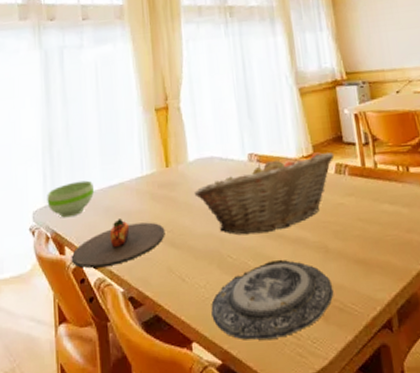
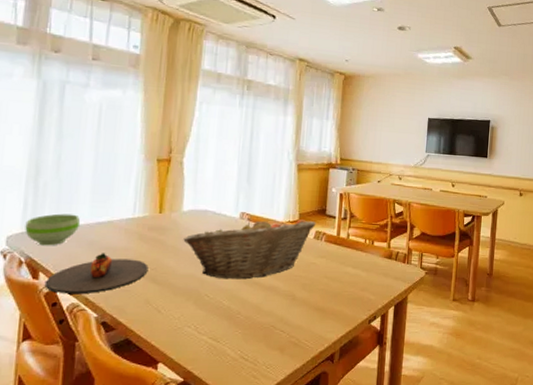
plate: present [211,259,334,340] -> none [181,301,293,363]

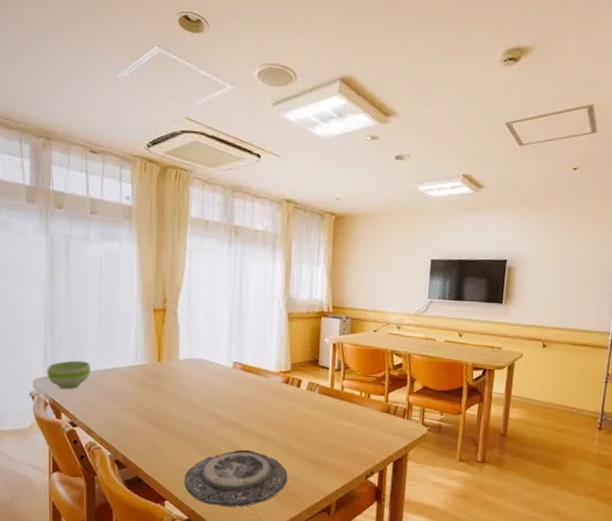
plate: present [46,253,149,295] -> none [67,397,152,435]
plate: none [181,301,293,363] -> present [184,449,288,507]
fruit basket: present [183,217,316,280] -> none [181,367,309,428]

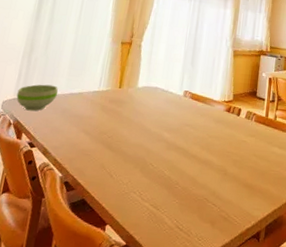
plate: present [184,449,288,507] -> none [126,173,224,233]

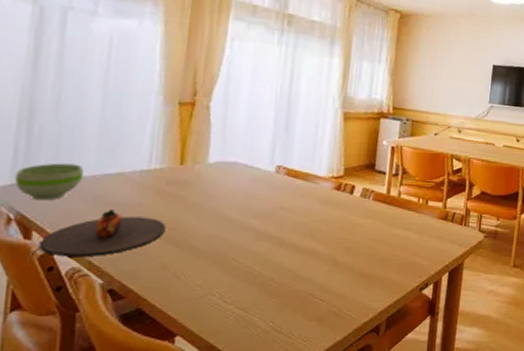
plate: none [26,120,106,156] -> present [40,210,166,258]

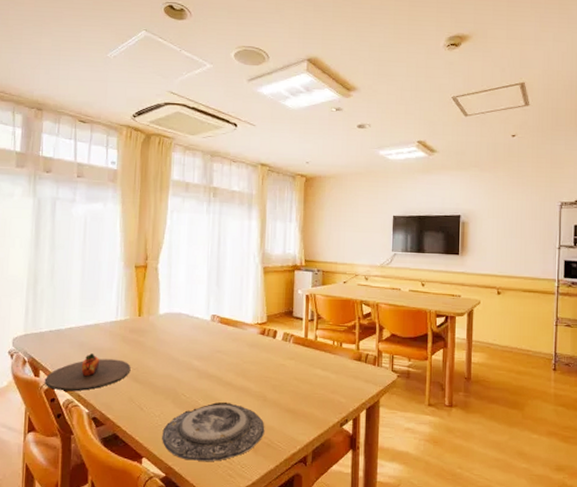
bowl: present [15,163,85,201] -> none [27,317,72,347]
plate: none [203,267,334,336] -> present [162,402,265,461]

